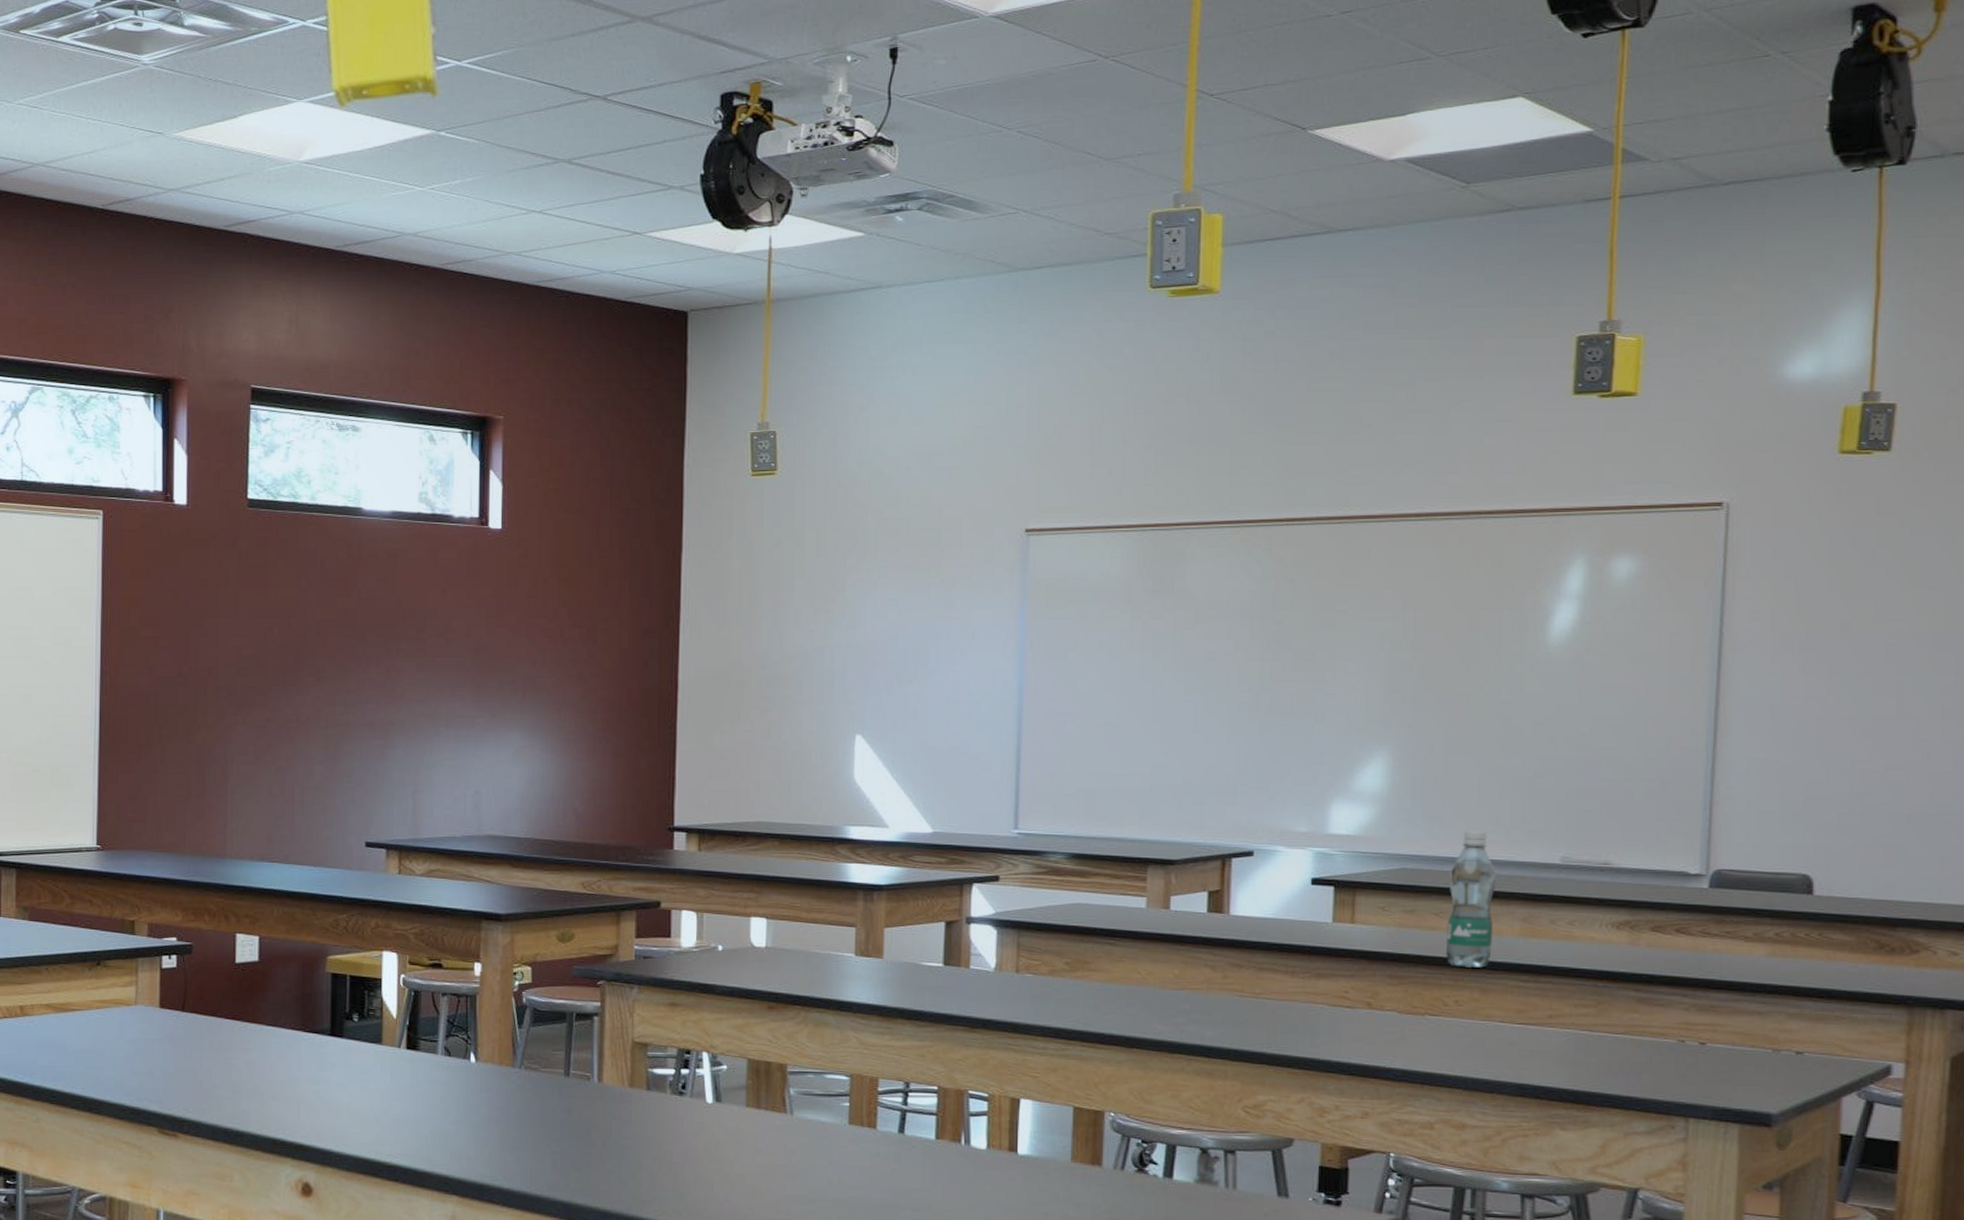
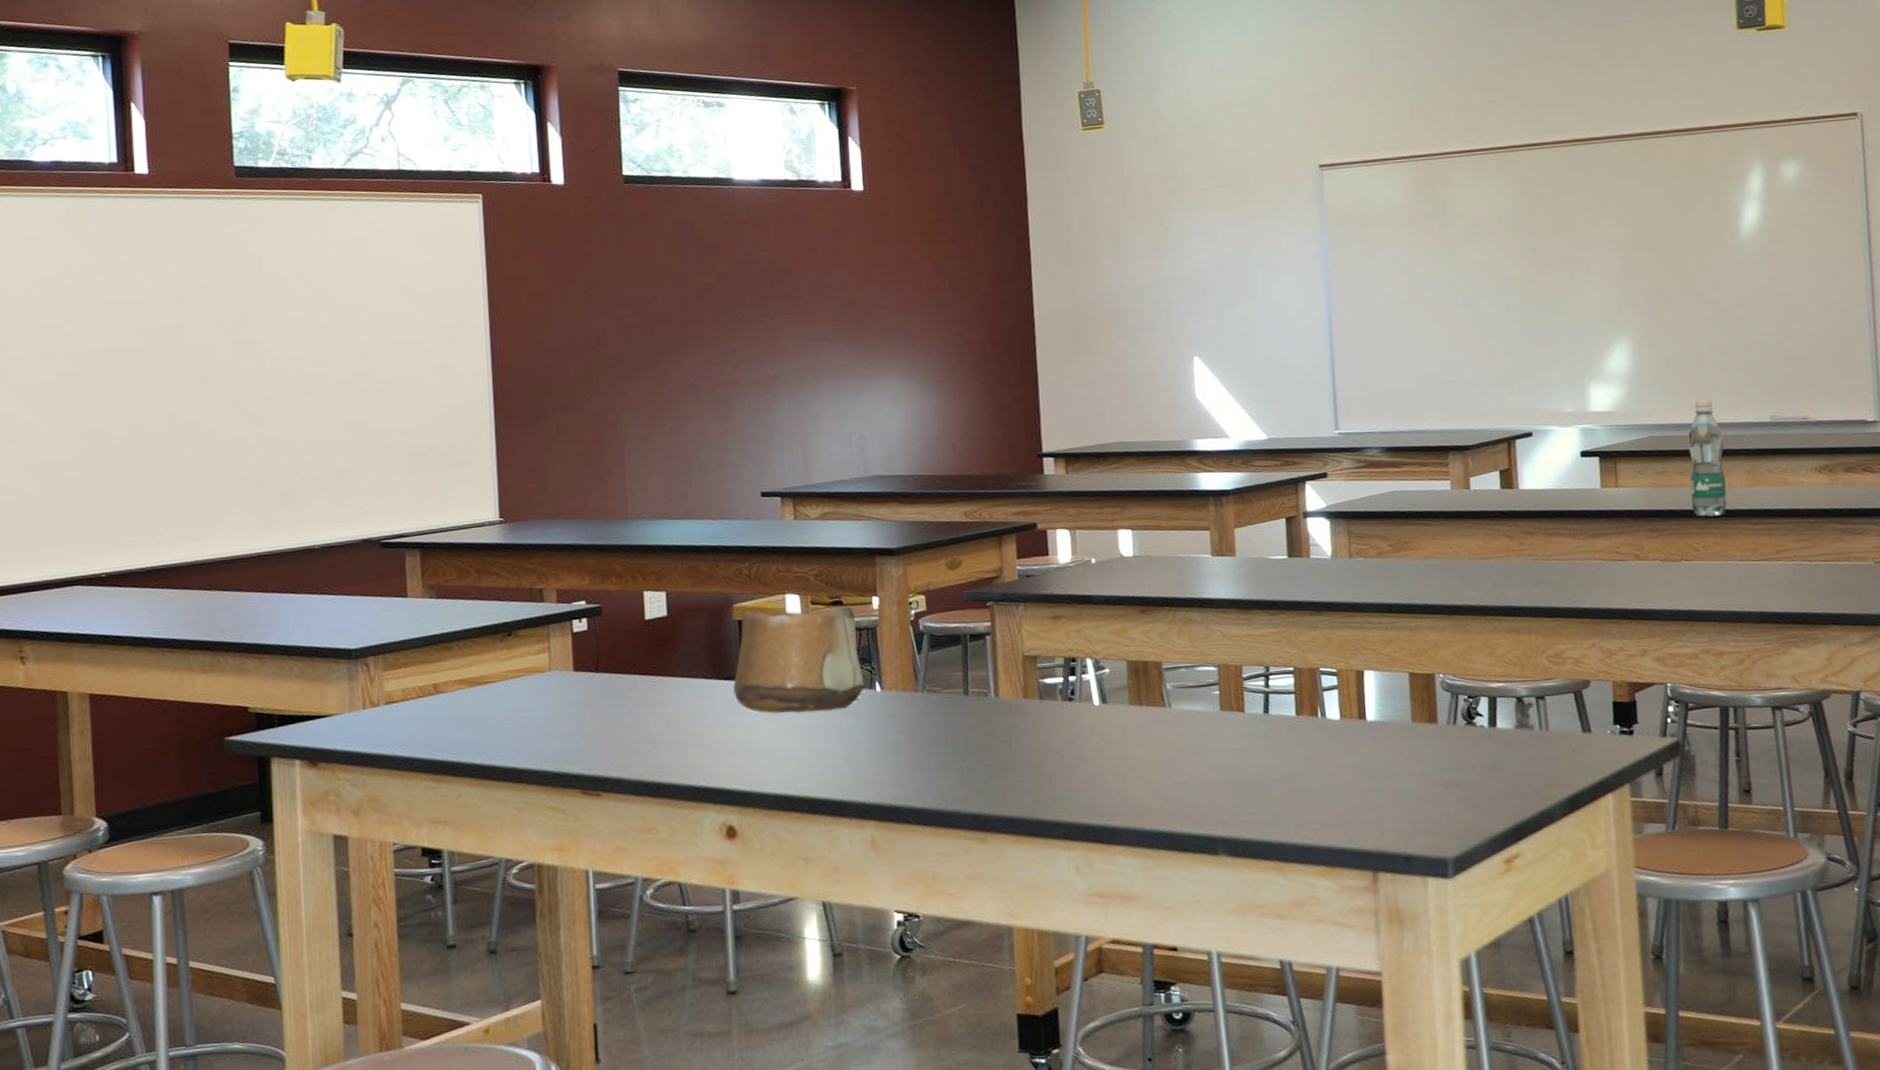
ceramic bowl: none [321,964,458,1077] -> present [733,606,864,714]

